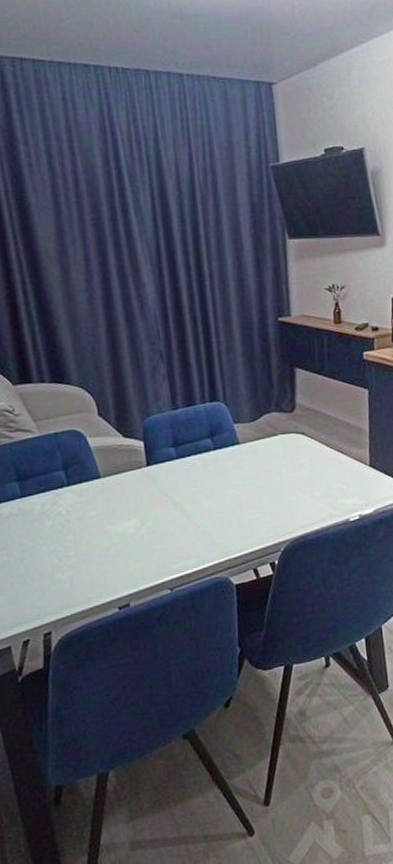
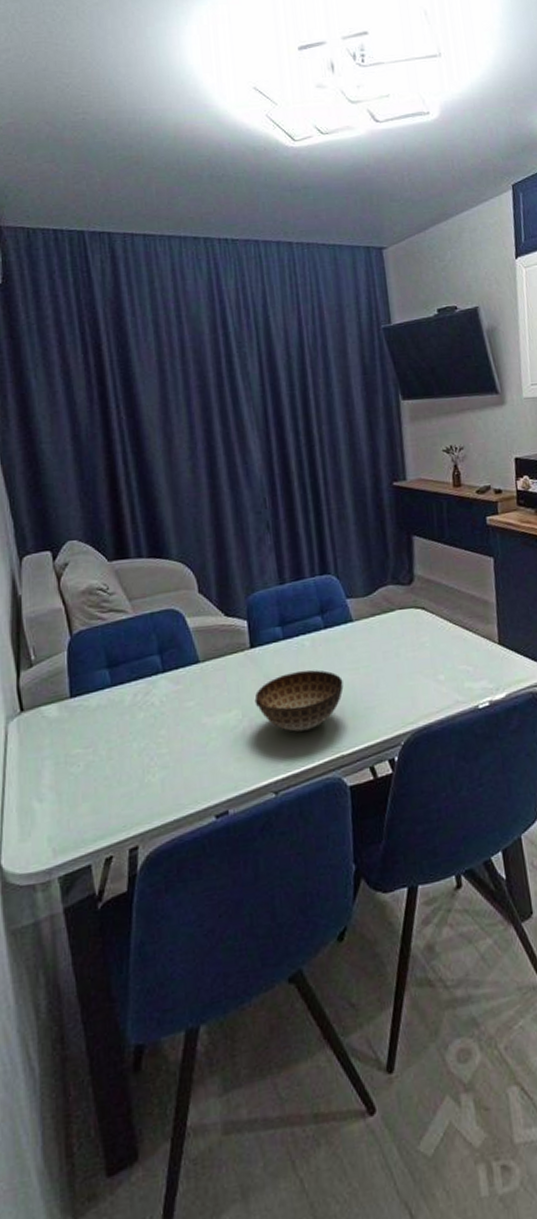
bowl: none [151,486,231,539] -> present [254,670,344,732]

